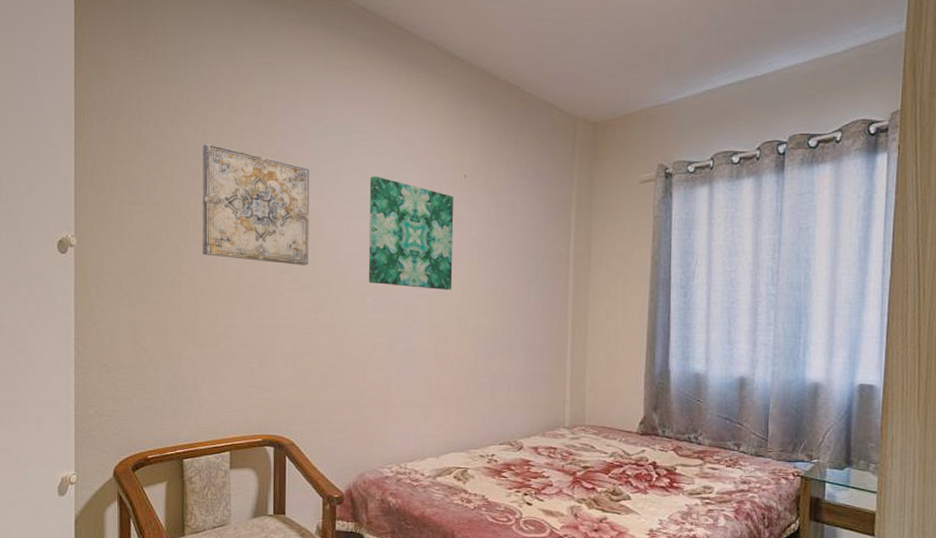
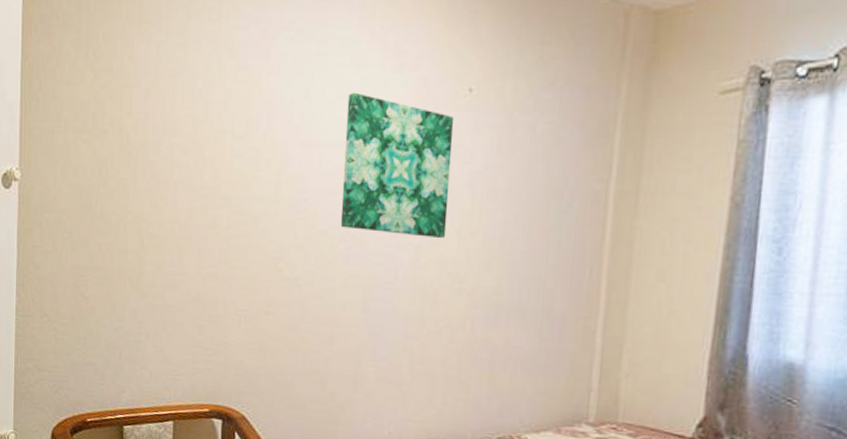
wall art: present [202,143,310,266] -> none [150,58,276,205]

